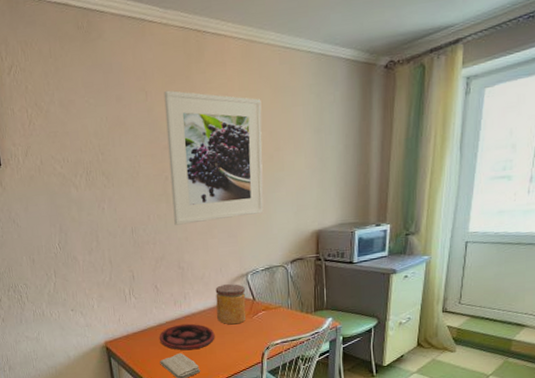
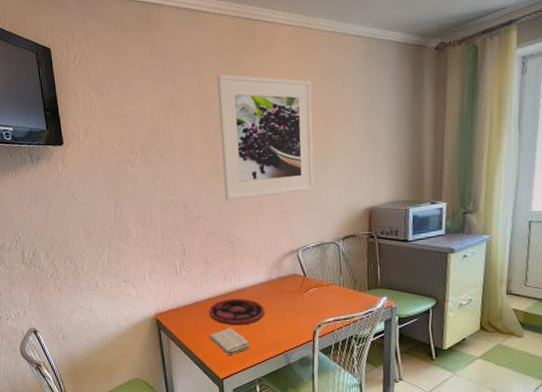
jar: present [215,284,247,325] -> none [265,259,297,301]

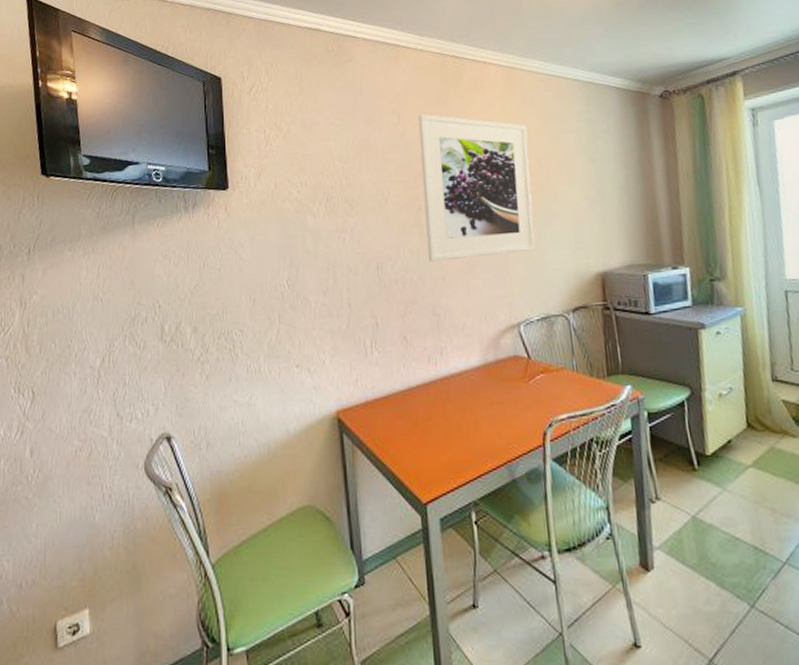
plate: present [209,298,265,326] -> none [408,388,481,426]
washcloth: present [209,328,251,356] -> none [408,430,463,470]

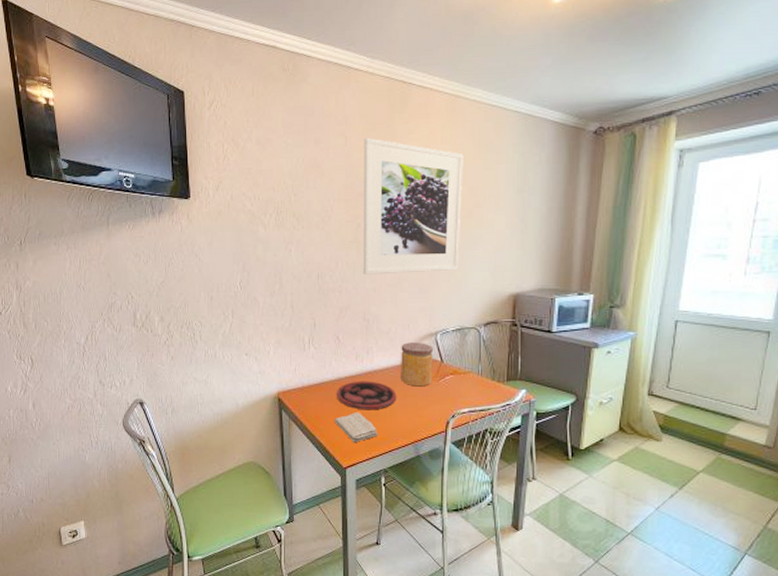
plate: none [408,388,481,426] -> present [337,381,397,410]
washcloth: none [408,430,463,470] -> present [334,413,378,443]
jar: none [479,337,521,392] -> present [401,342,433,387]

